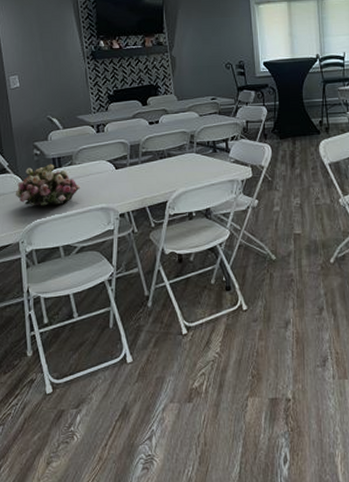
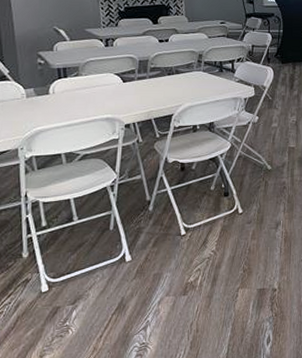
flower arrangement: present [15,164,81,206] -> none [15,74,87,114]

